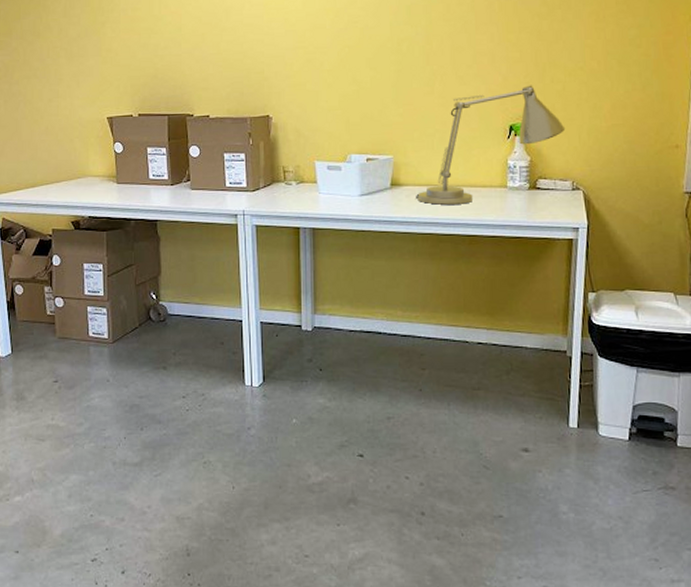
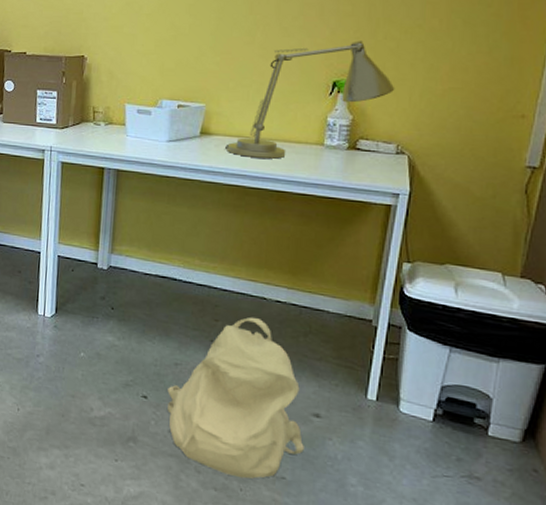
backpack: none [383,361,517,523] -> present [167,316,304,479]

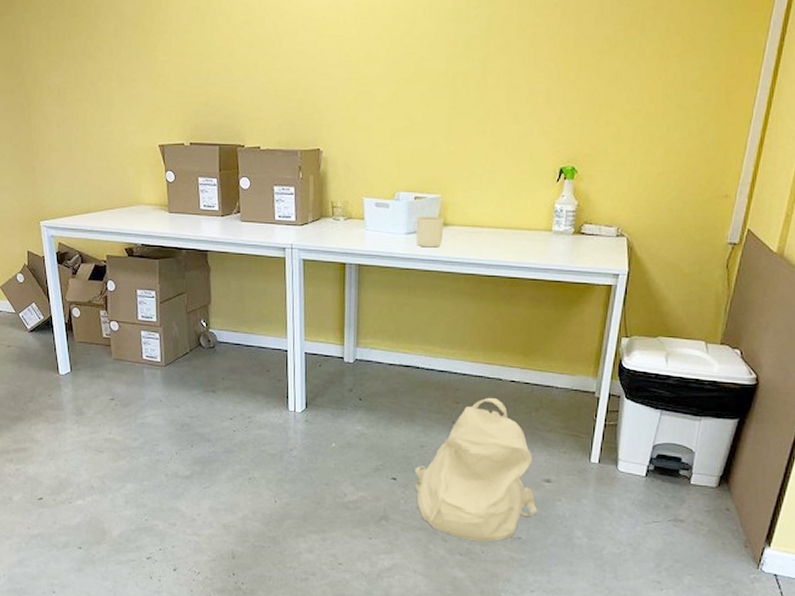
mug: none [177,124,208,157] -> present [416,215,444,248]
desk lamp: present [225,40,395,159] -> none [461,127,616,246]

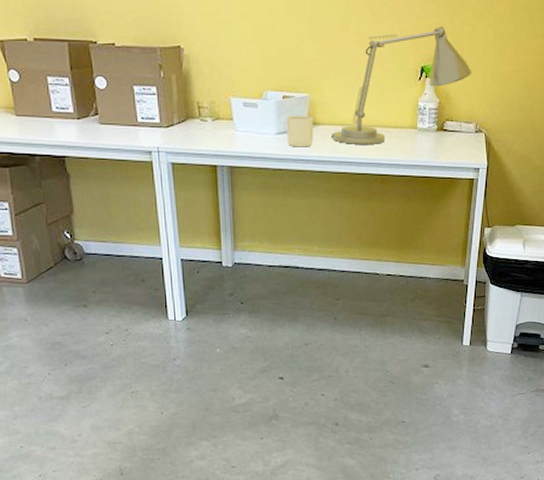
backpack: present [415,397,537,542] -> none [301,291,418,430]
desk lamp: none [461,127,616,246] -> present [331,26,472,144]

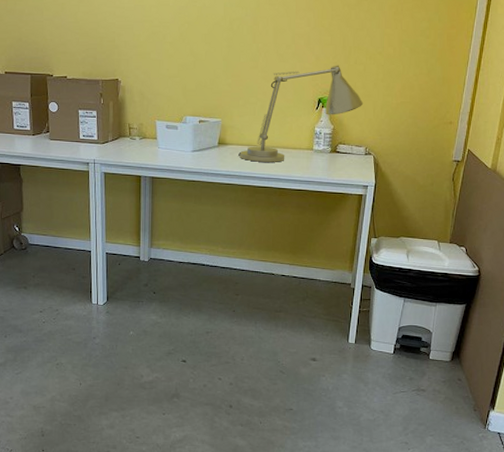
mug: present [286,115,314,147] -> none [200,136,224,163]

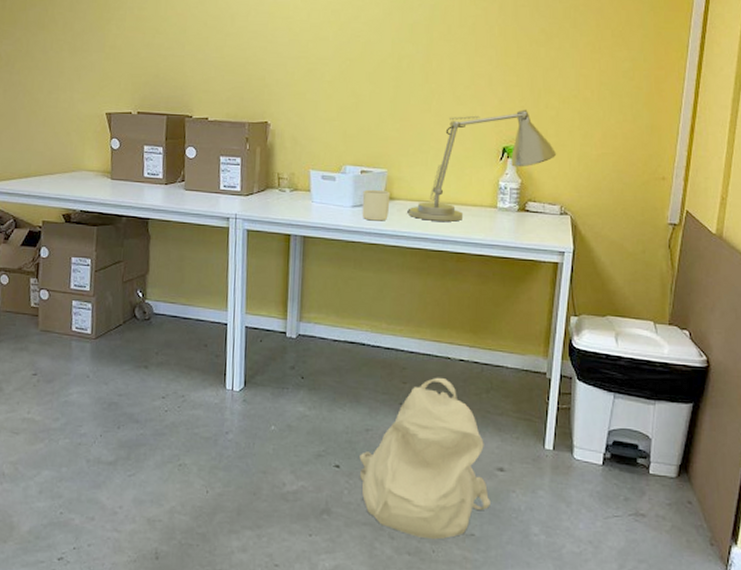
mug: none [200,136,224,163] -> present [362,189,391,221]
backpack: none [202,289,305,414] -> present [359,377,490,540]

